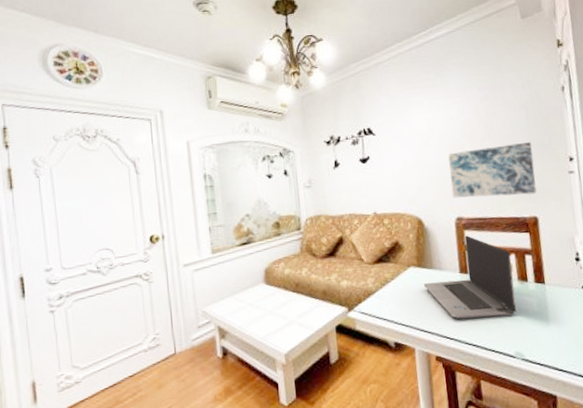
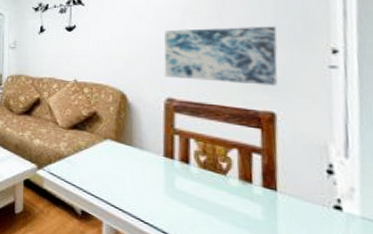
laptop computer: present [423,235,517,319] -> none [119,118,233,216]

